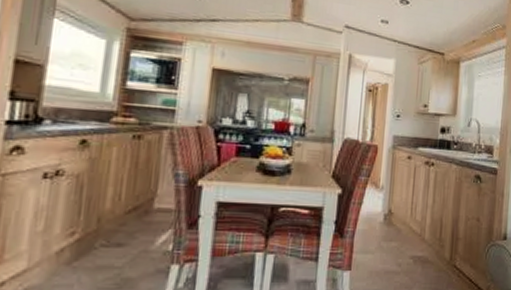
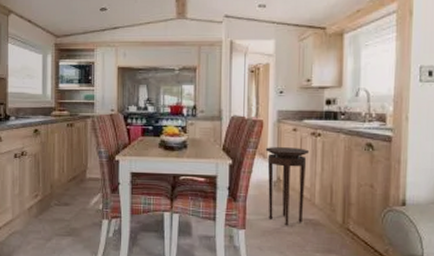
stool: none [377,175,423,265] -> present [265,147,310,226]

